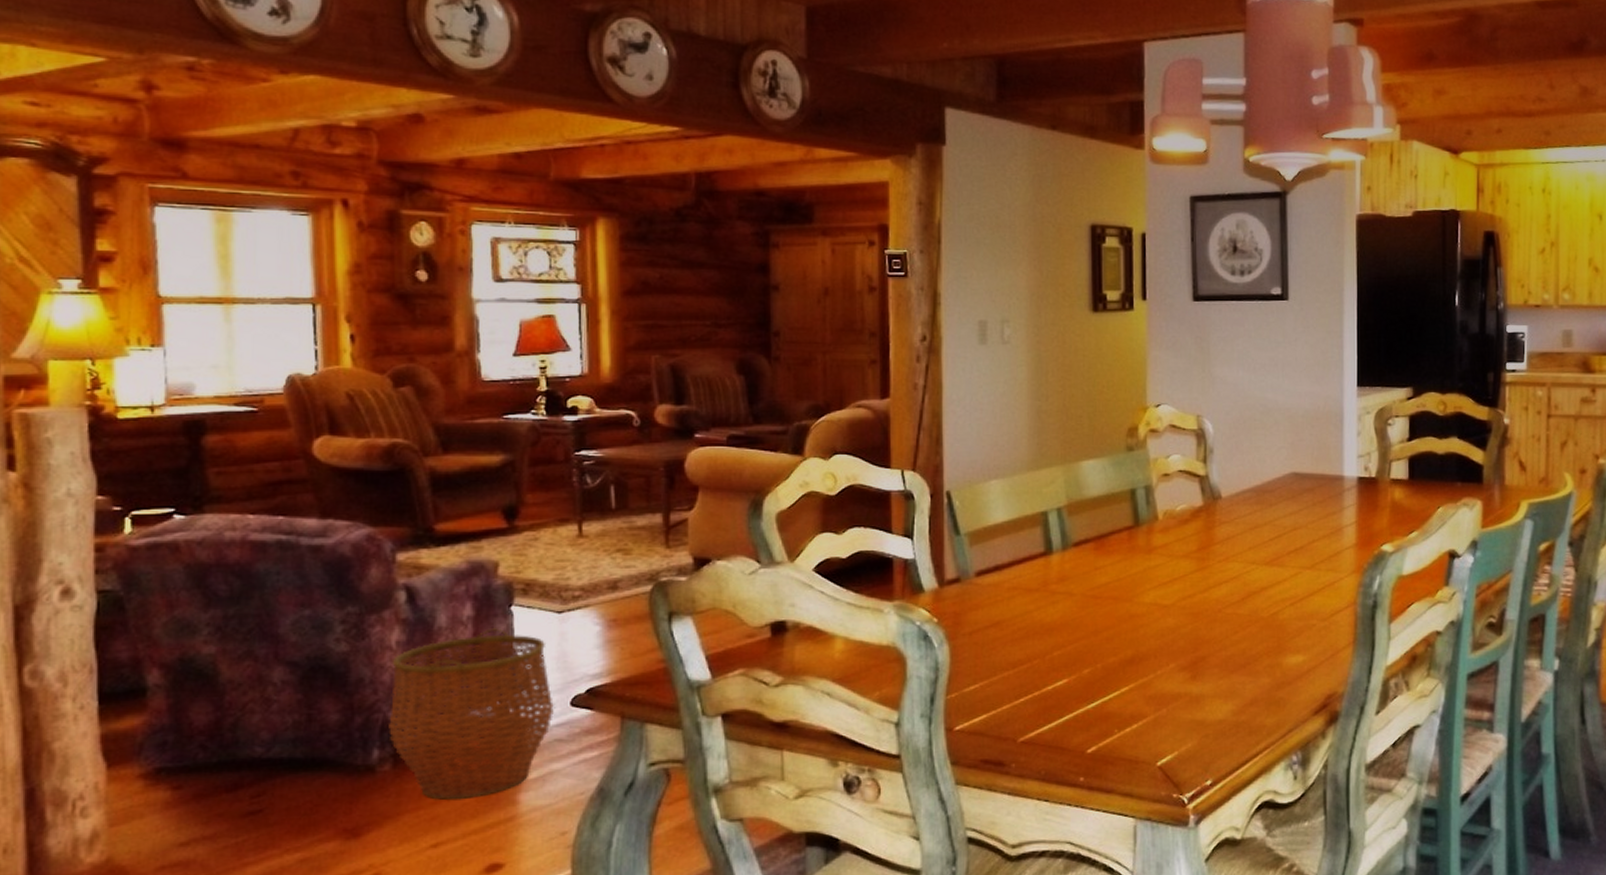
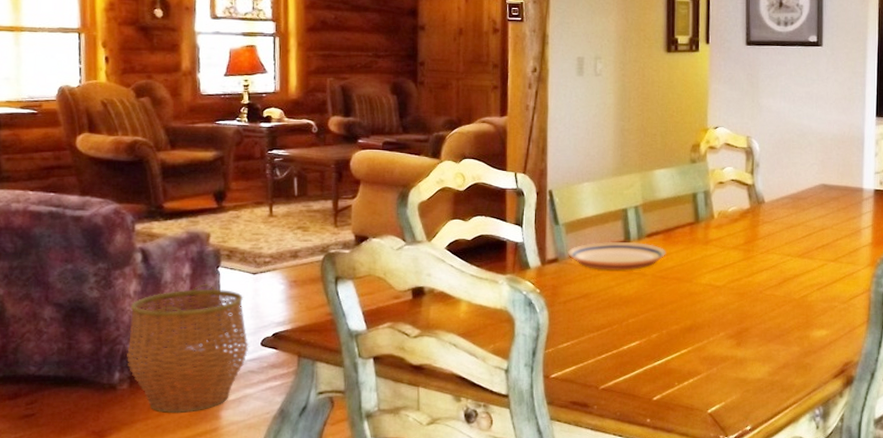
plate: none [973,553,1099,591] -> present [568,241,666,271]

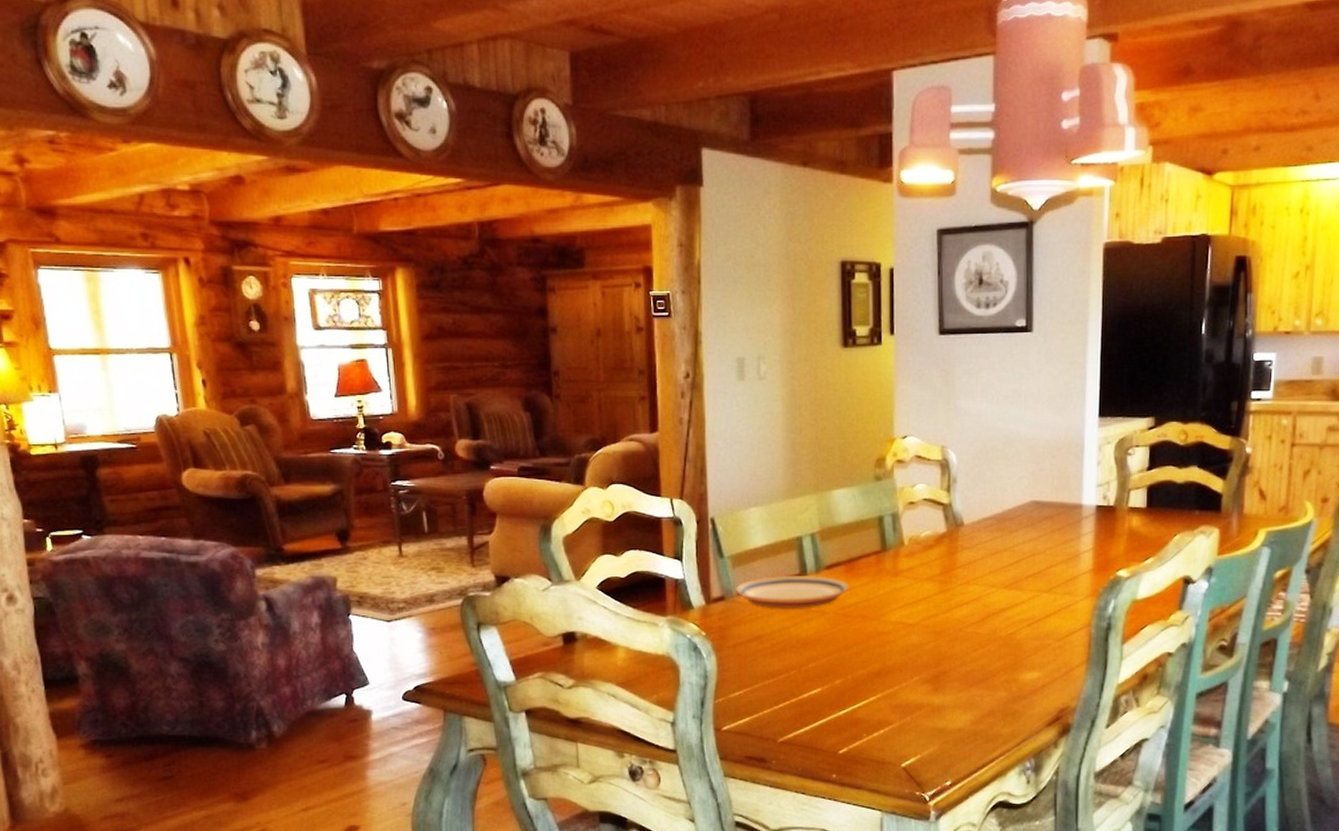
basket: present [127,284,248,414] -> none [259,634,390,774]

